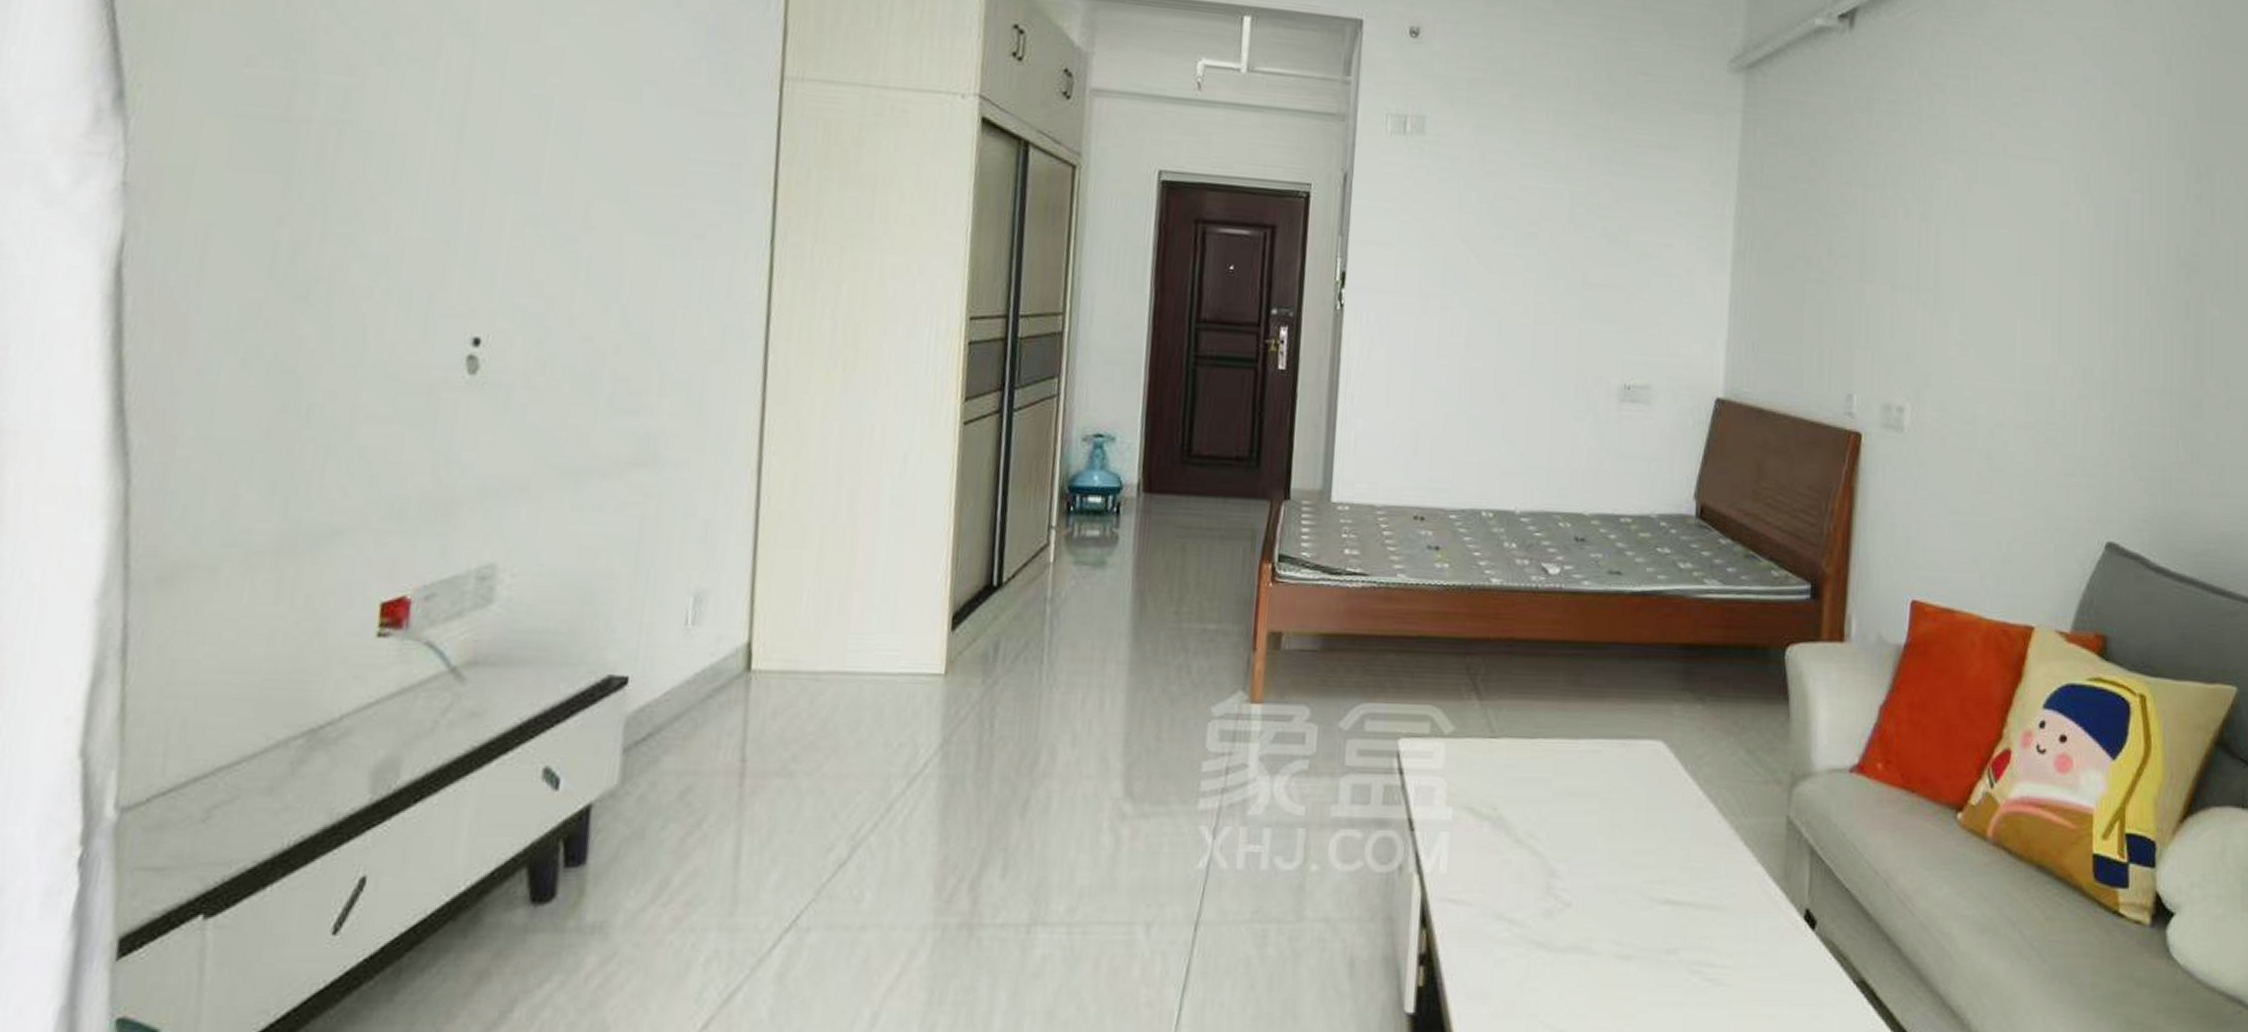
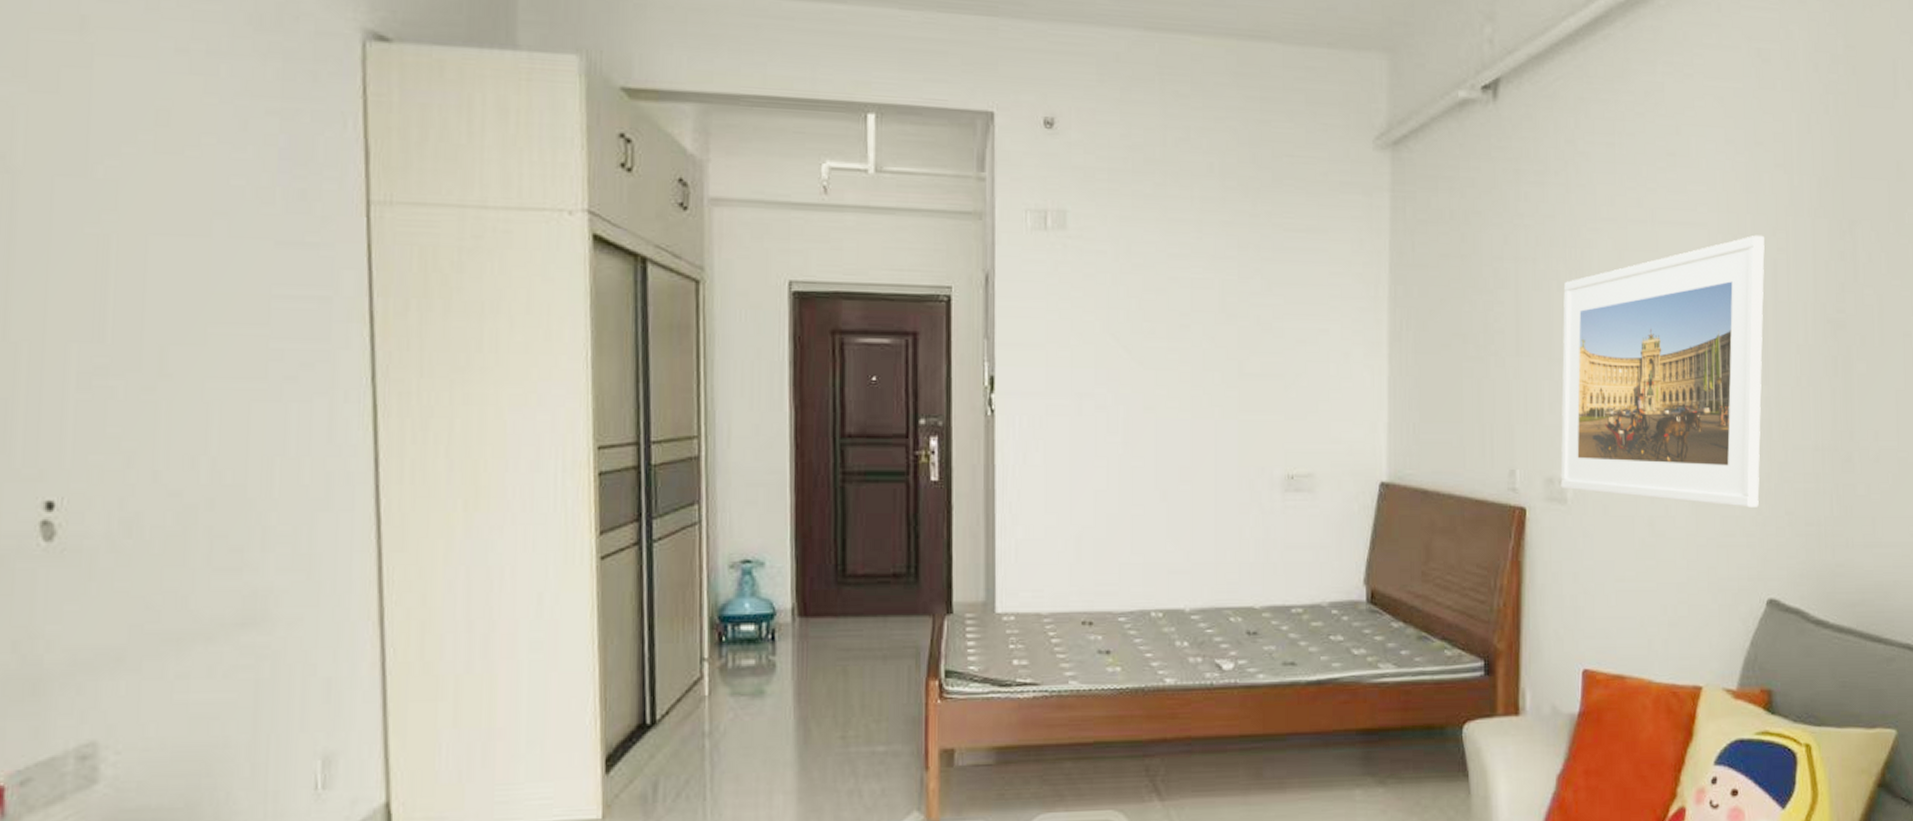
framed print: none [1898,174,2119,448] -> present [1560,235,1765,508]

